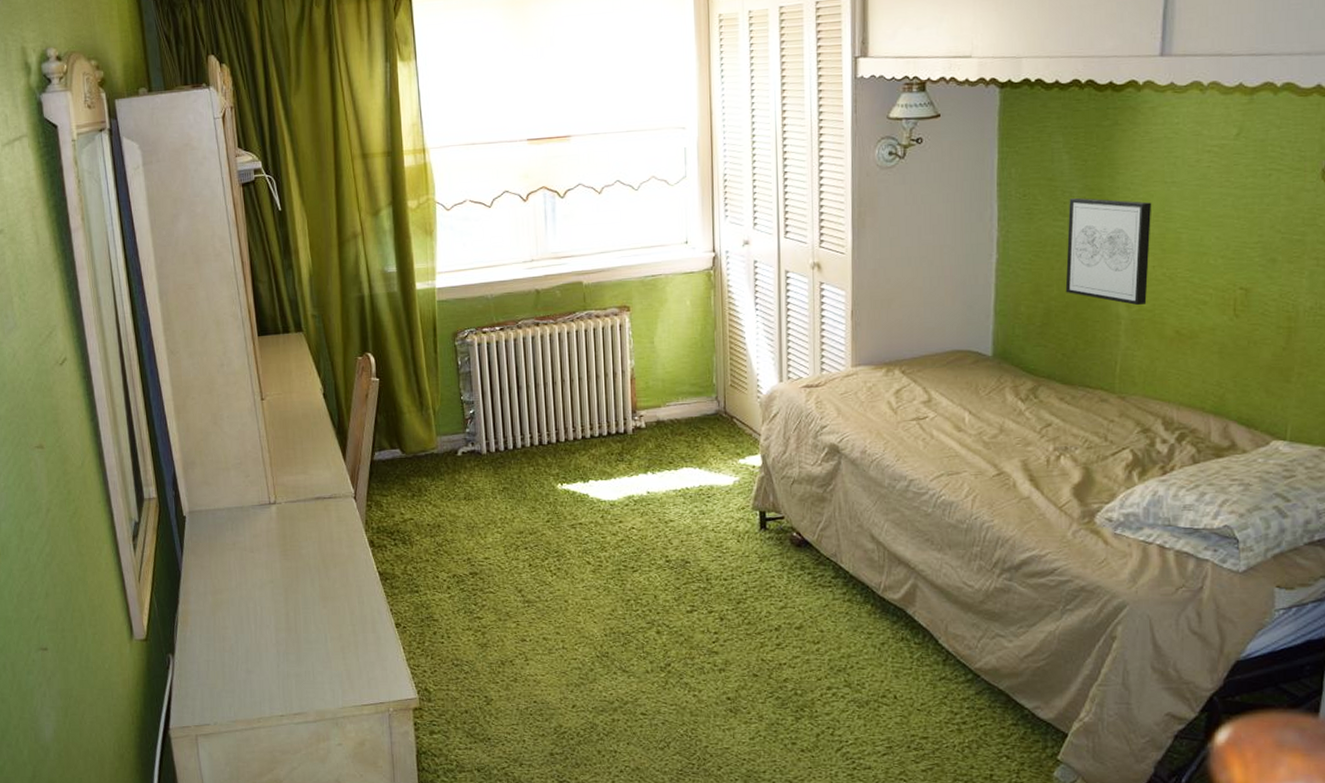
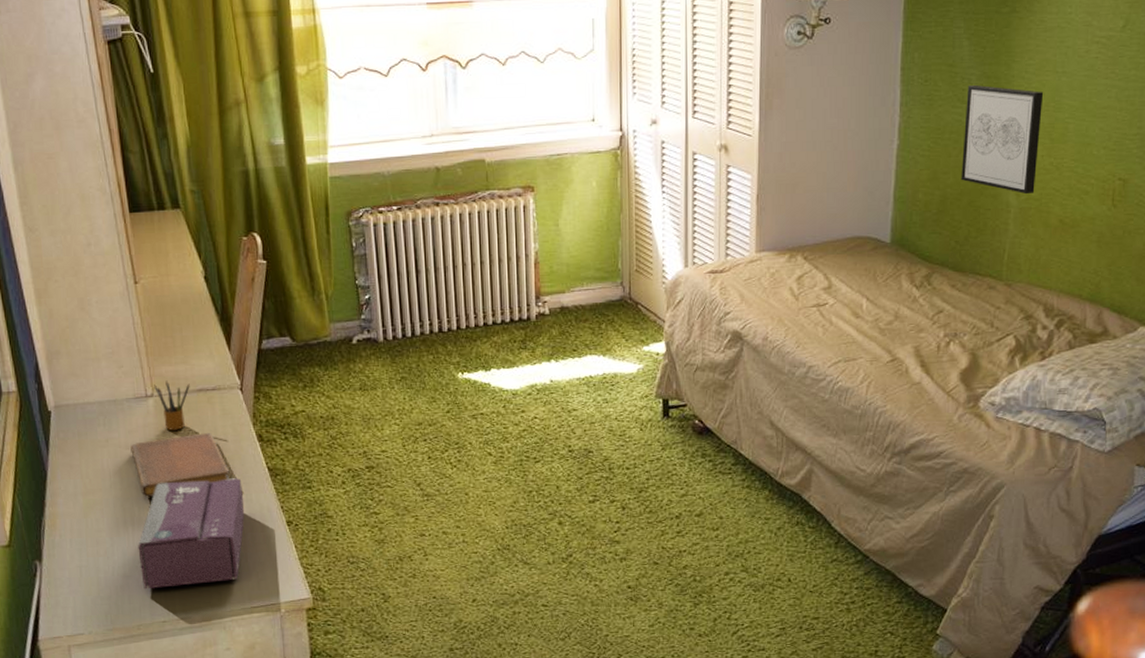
notebook: none [255,538,344,598] -> present [130,433,230,498]
tissue box: none [259,581,357,685] -> present [138,478,245,590]
pencil box: none [277,489,309,536] -> present [154,380,190,431]

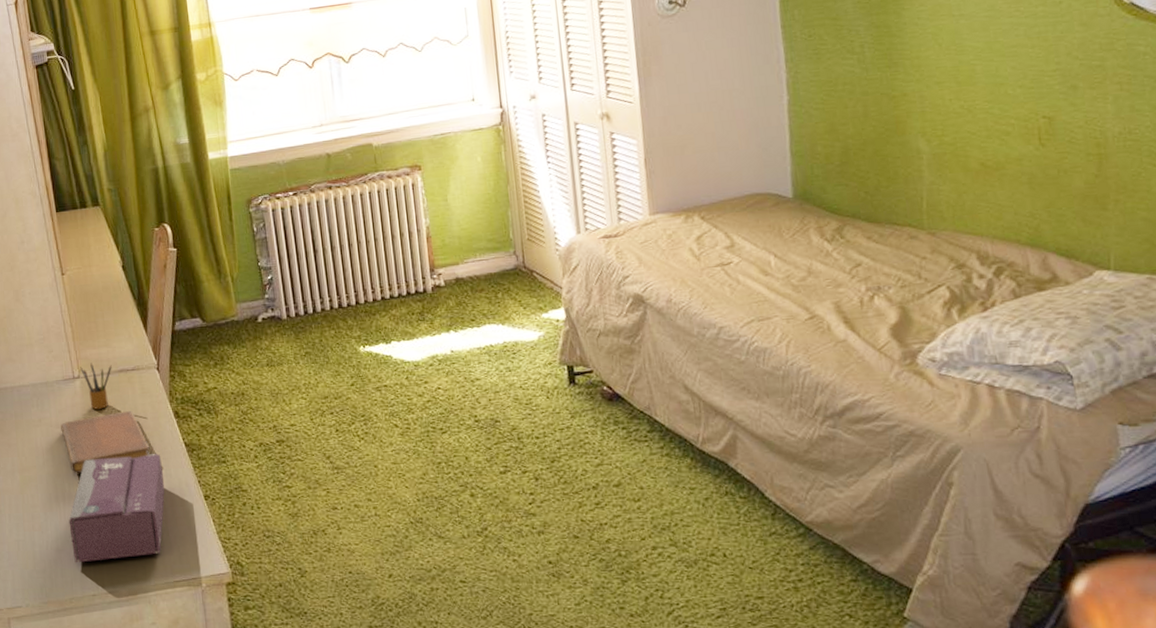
wall art: present [961,85,1044,195] -> none [856,35,947,140]

